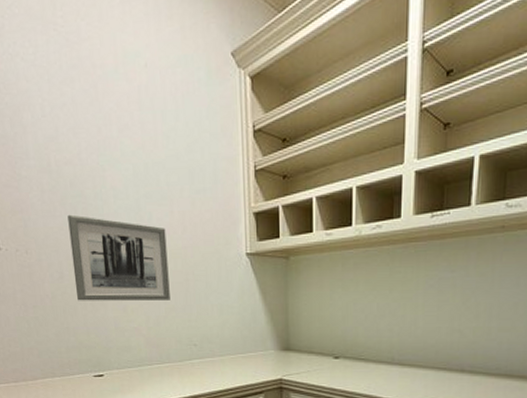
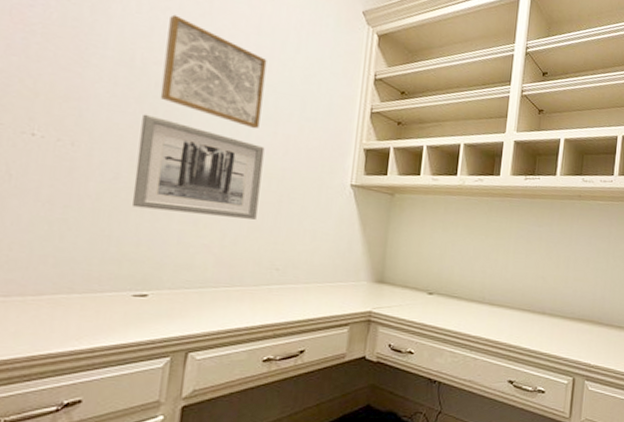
wall art: none [67,109,157,212] -> present [160,14,267,129]

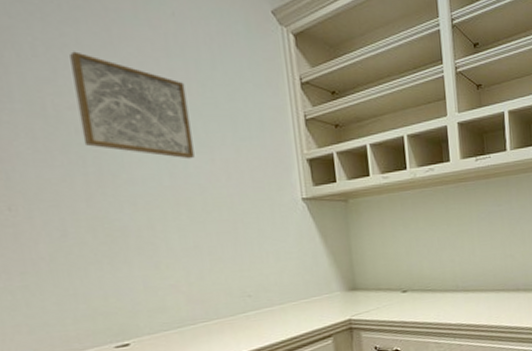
wall art: present [132,114,265,220] -> none [72,164,216,262]

